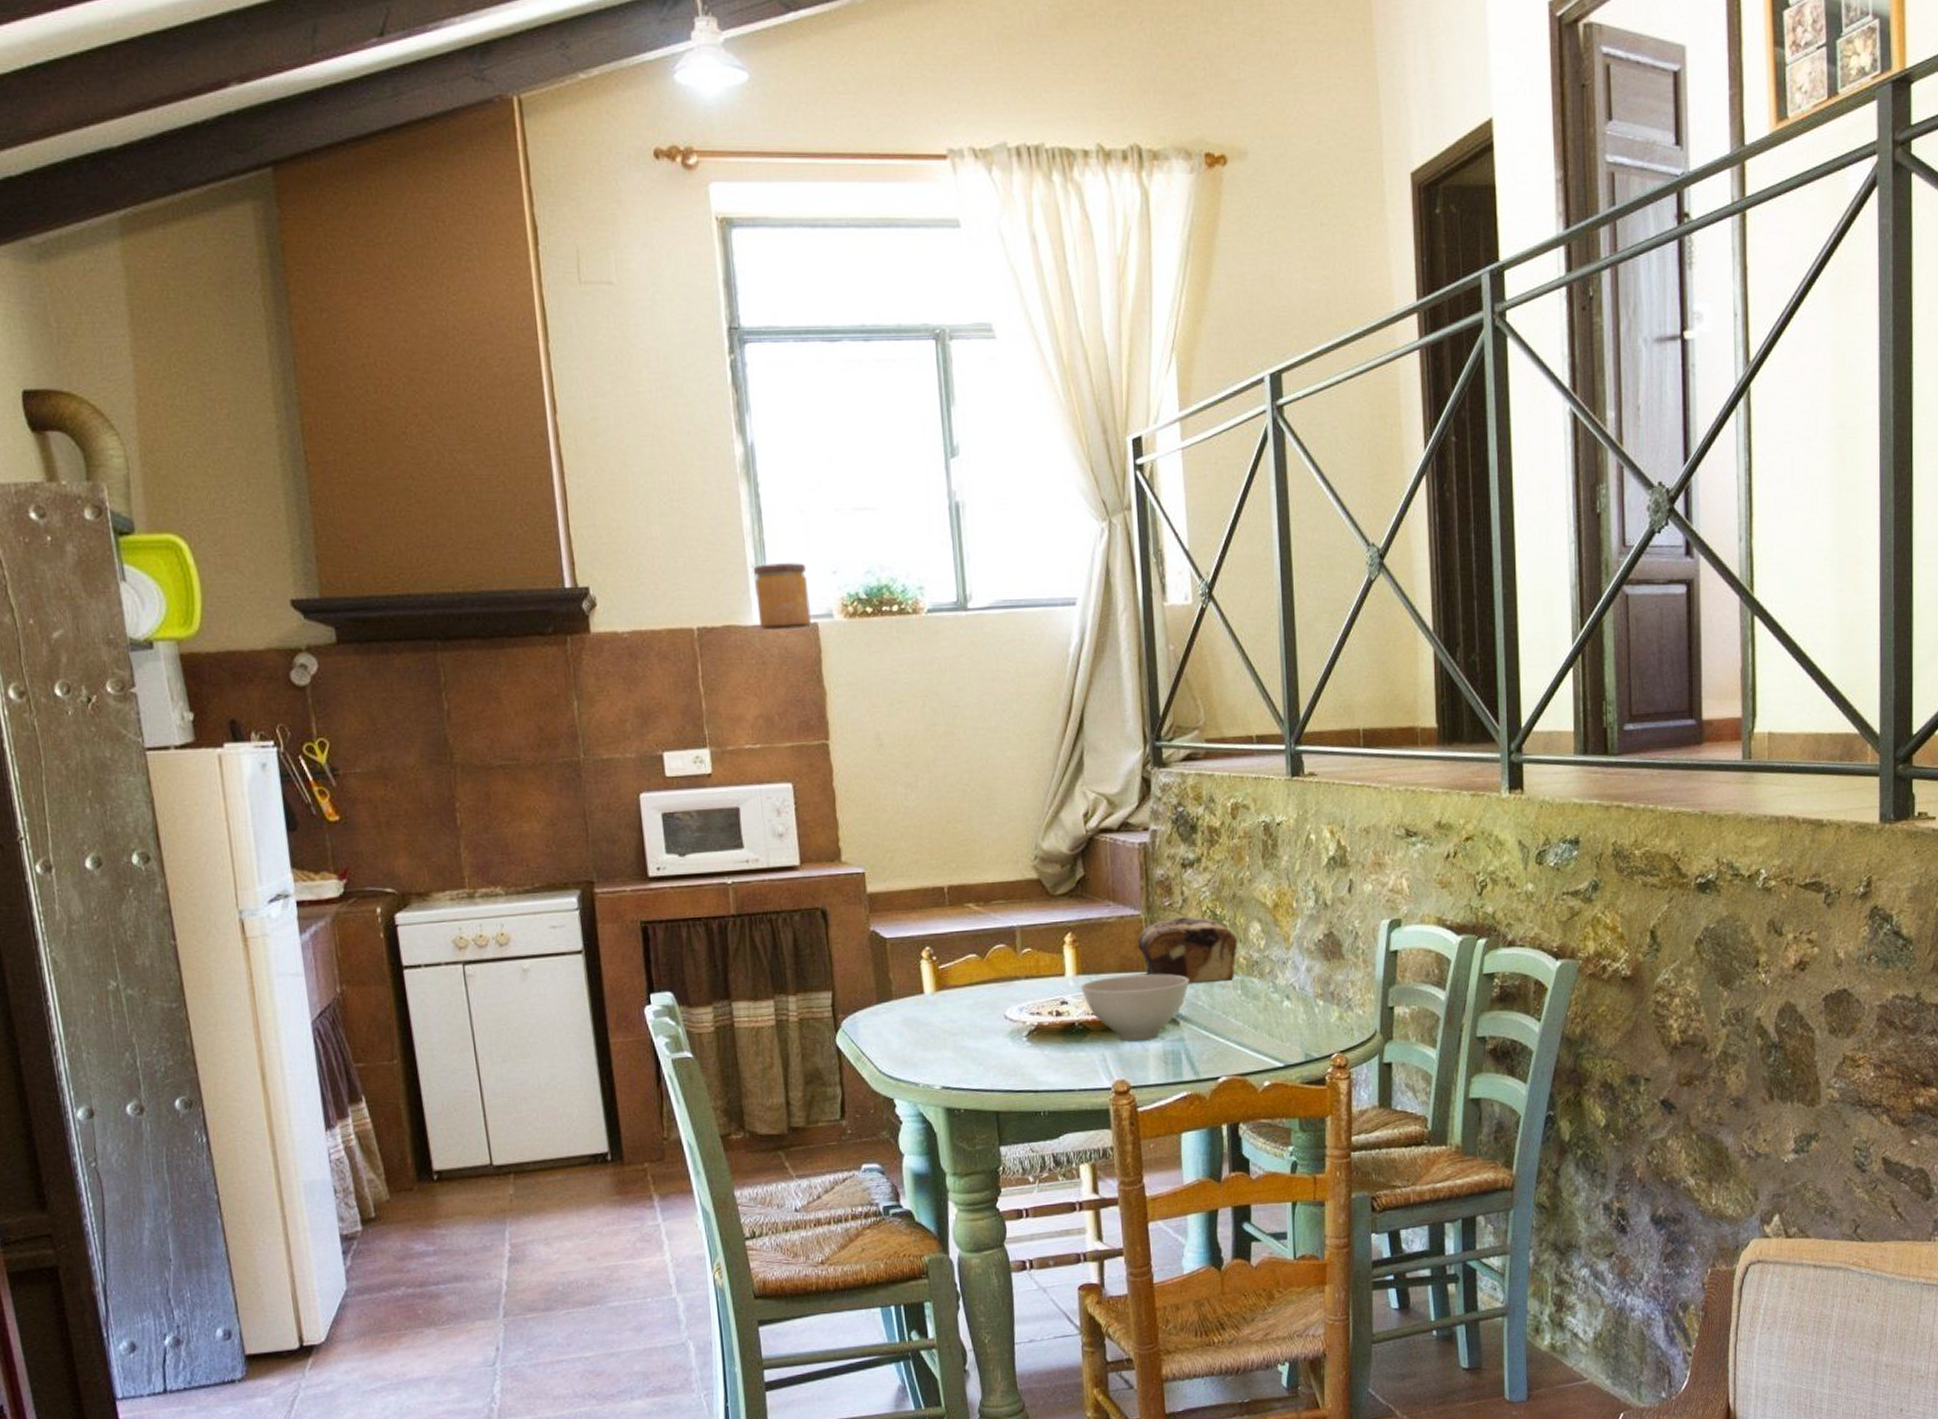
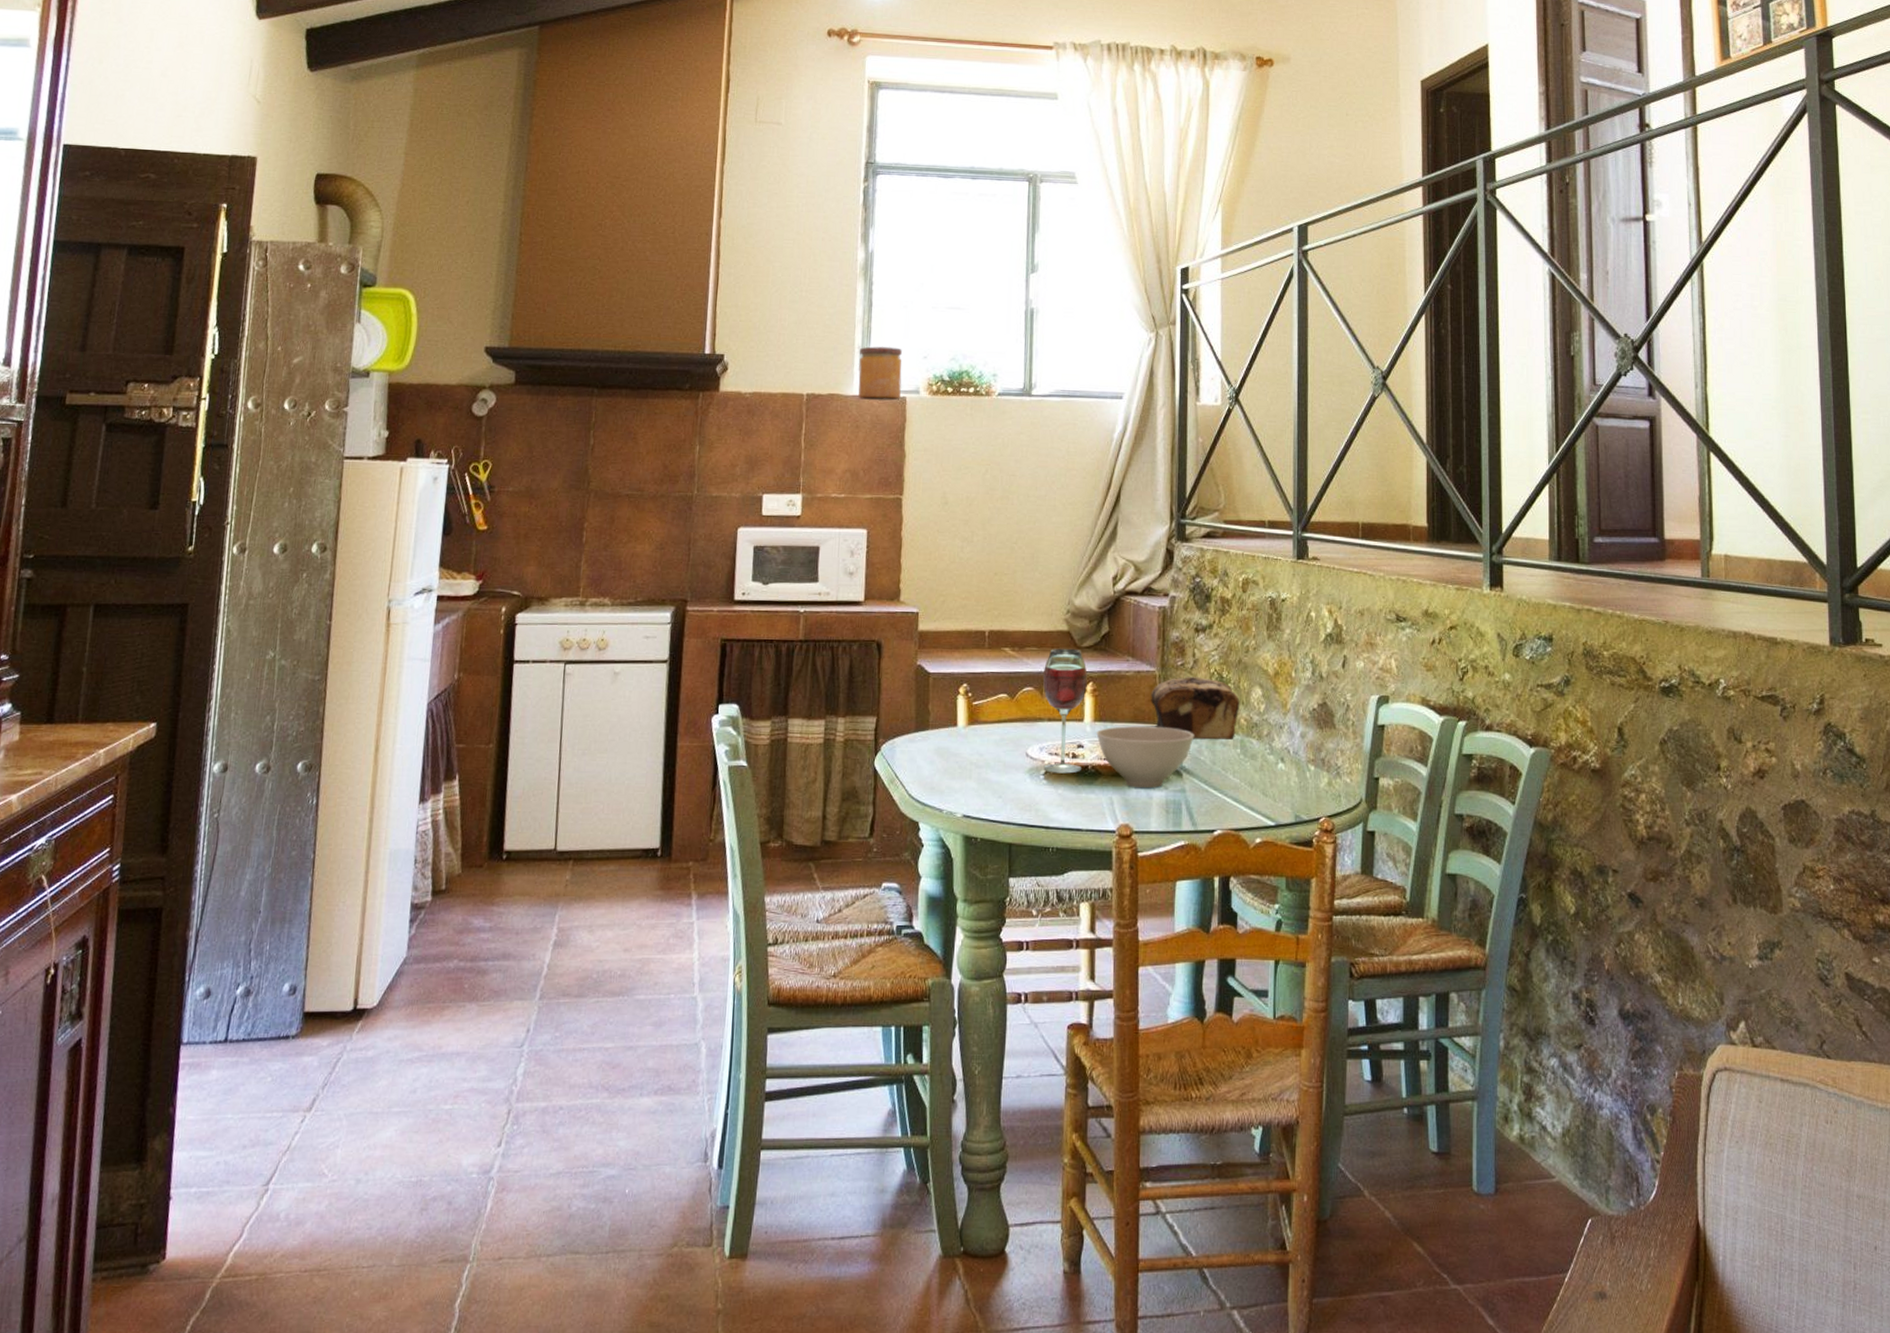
wineglass: none [1014,897,1068,1034] -> present [1042,648,1088,774]

